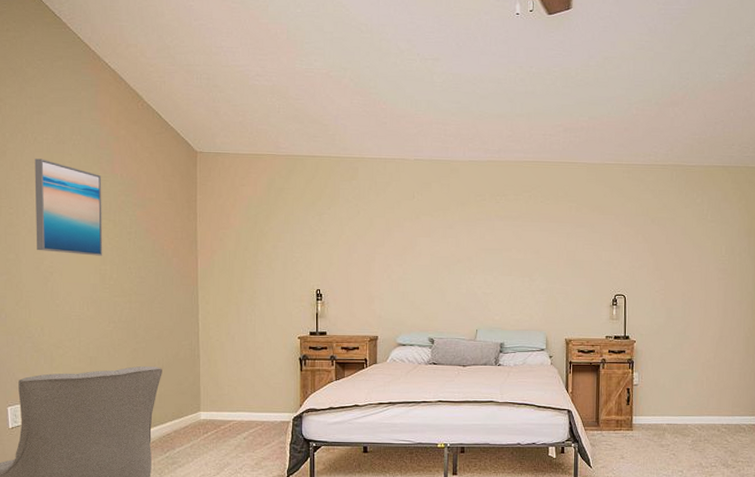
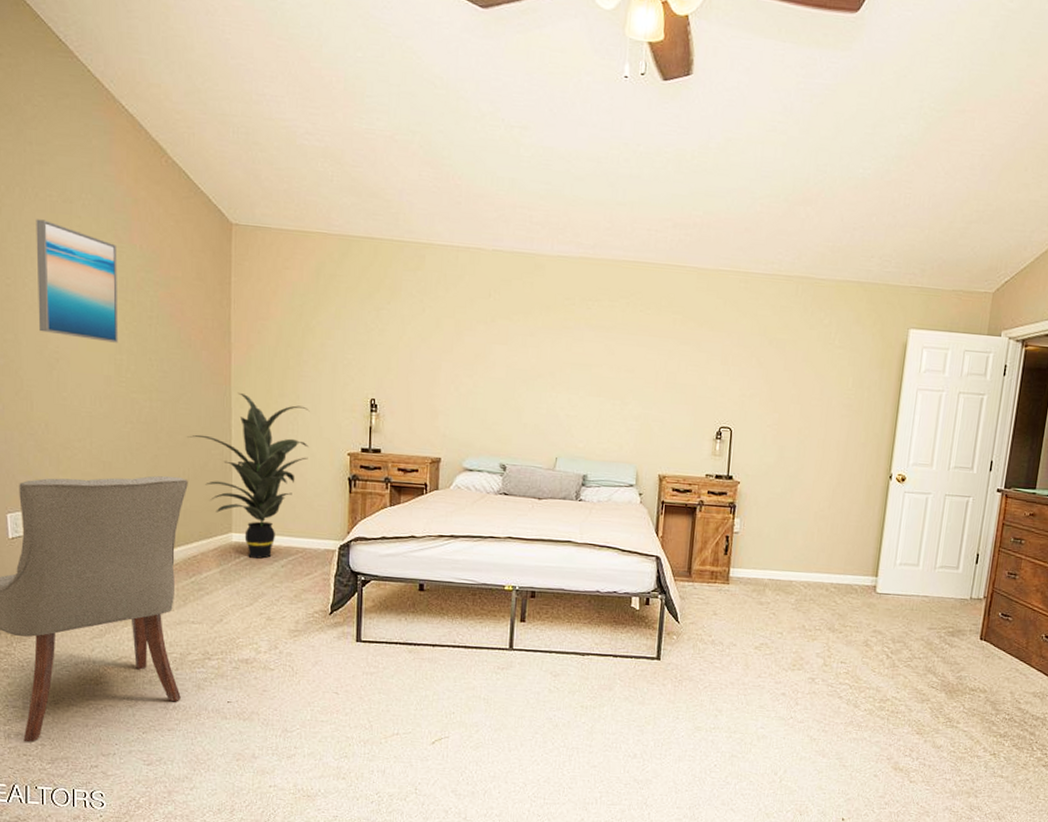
indoor plant: none [161,291,265,433] -> present [187,392,310,559]

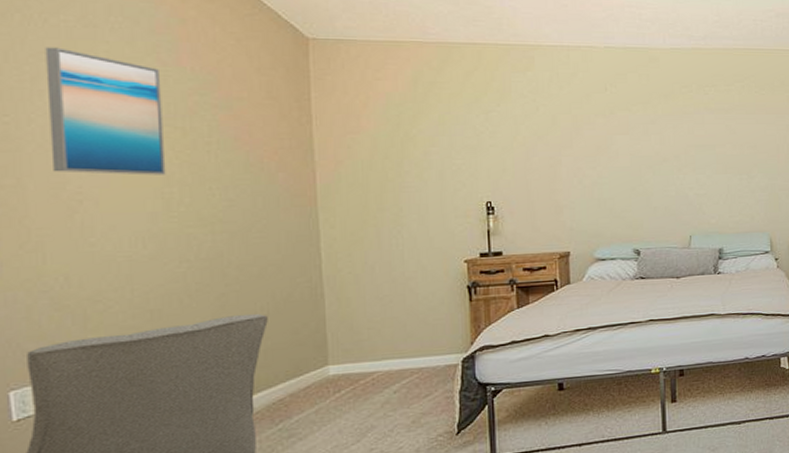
indoor plant: present [187,392,310,559] -> none [264,212,418,390]

